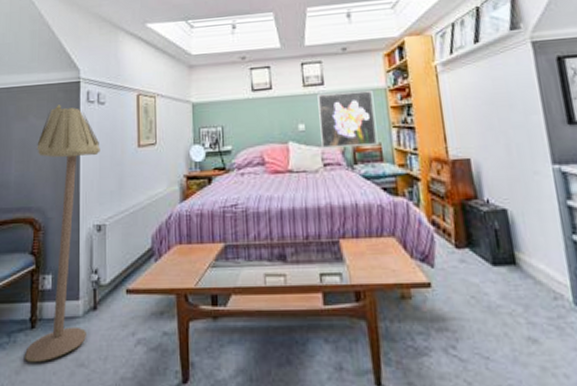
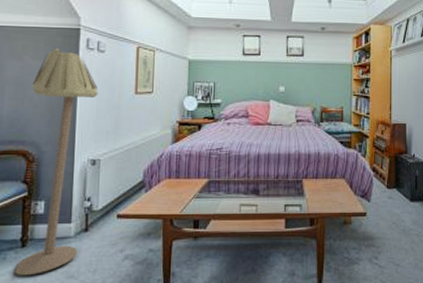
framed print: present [317,90,378,148] -> none [297,63,341,108]

